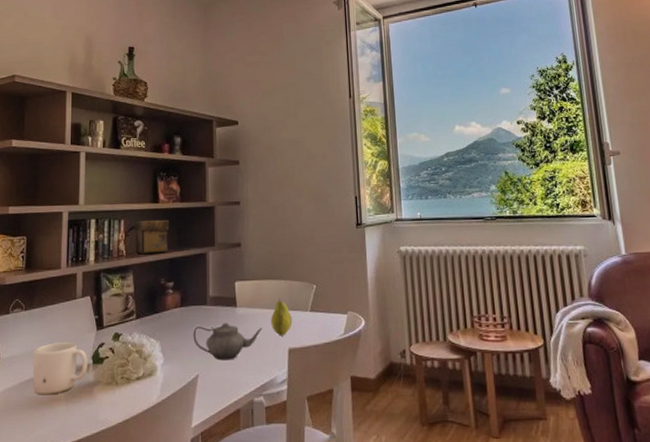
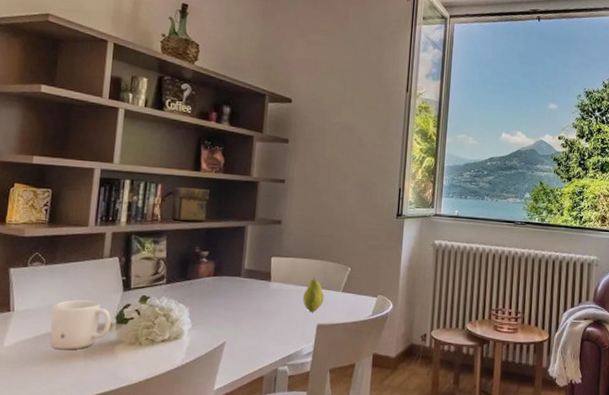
teapot: present [193,322,263,361] -> none [223,295,294,331]

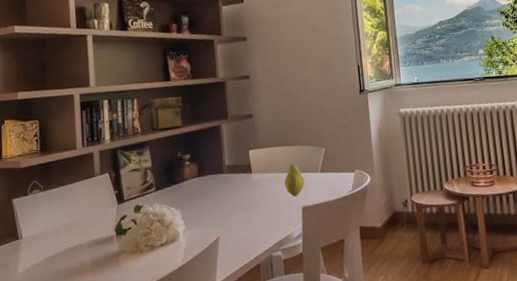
mug: present [50,299,111,351] -> none [55,217,111,269]

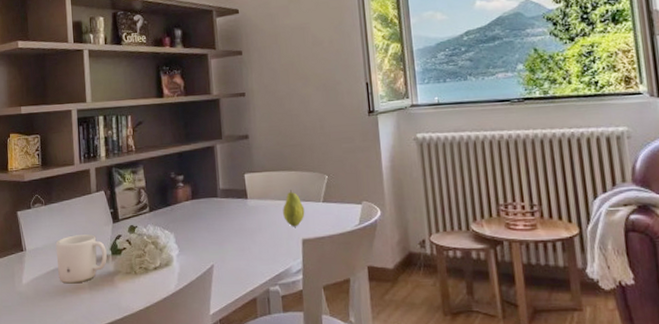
mug: none [55,217,111,269] -> present [55,234,107,284]
decorative box: present [147,97,182,131] -> none [141,114,176,149]

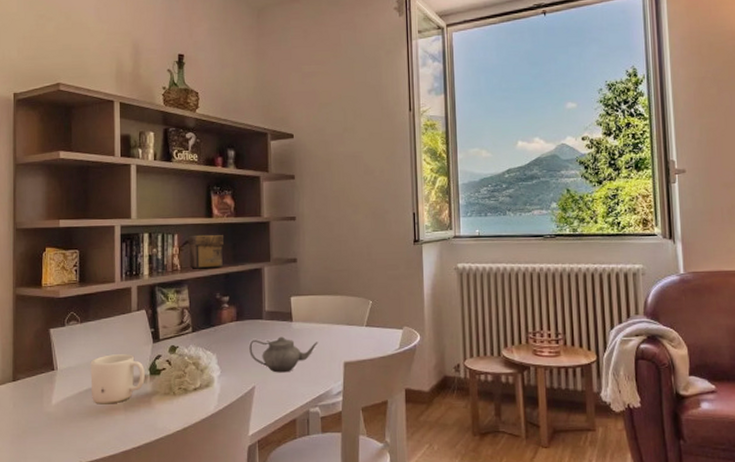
decorative box: none [141,114,176,149] -> present [188,234,223,269]
teapot: none [206,214,275,251] -> present [249,336,318,373]
fruit: present [283,190,305,227] -> none [327,314,348,350]

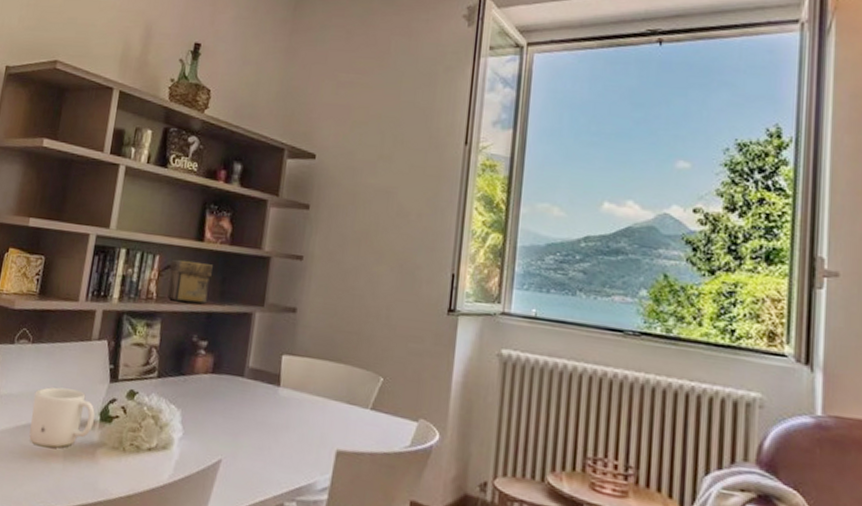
teapot: present [249,336,318,373] -> none [221,400,308,450]

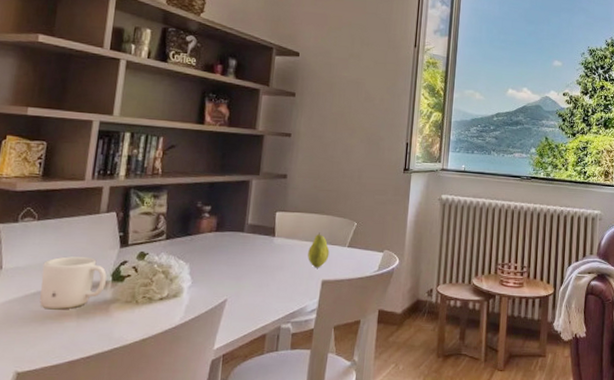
decorative box: present [168,260,213,305] -> none [173,140,213,177]
fruit: none [319,386,347,434] -> present [308,232,330,268]

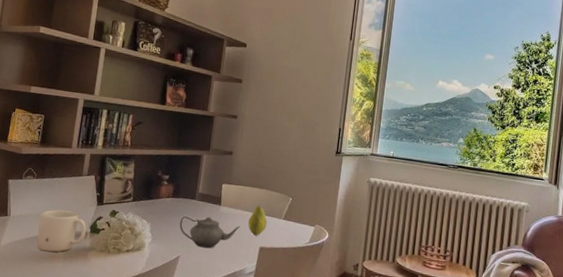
teapot: none [225,251,299,287] -> present [179,216,240,249]

